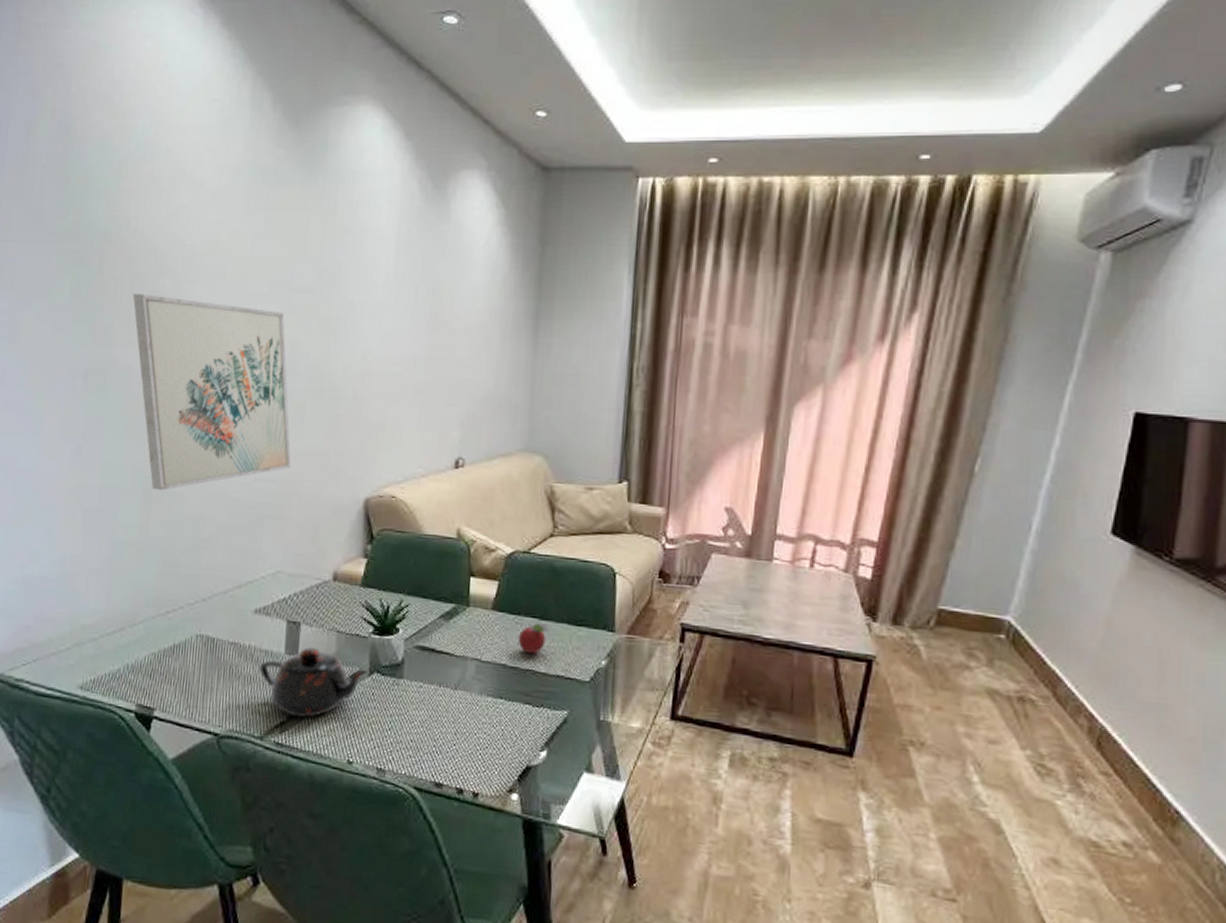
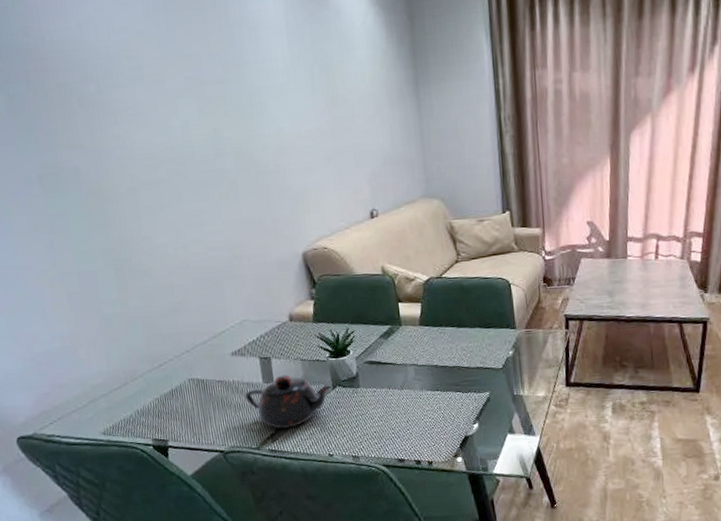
wall art: present [132,294,291,491] -> none [63,101,236,269]
fruit: present [517,622,550,654] -> none [443,329,467,354]

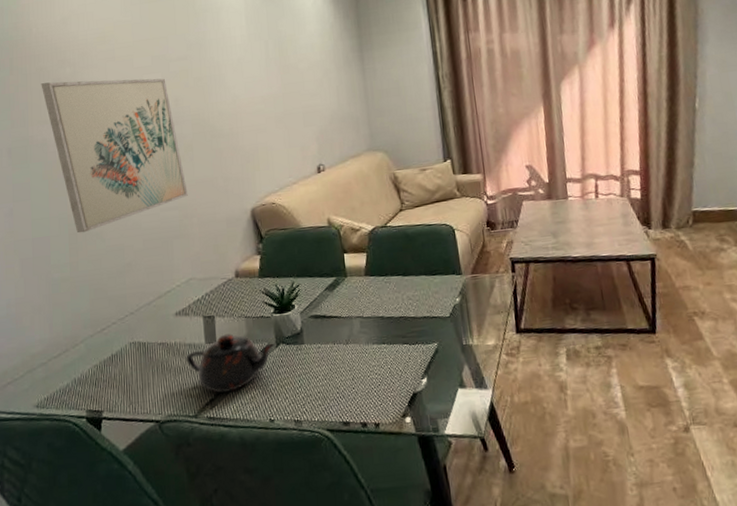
wall art: none [63,101,236,269] -> present [41,78,188,233]

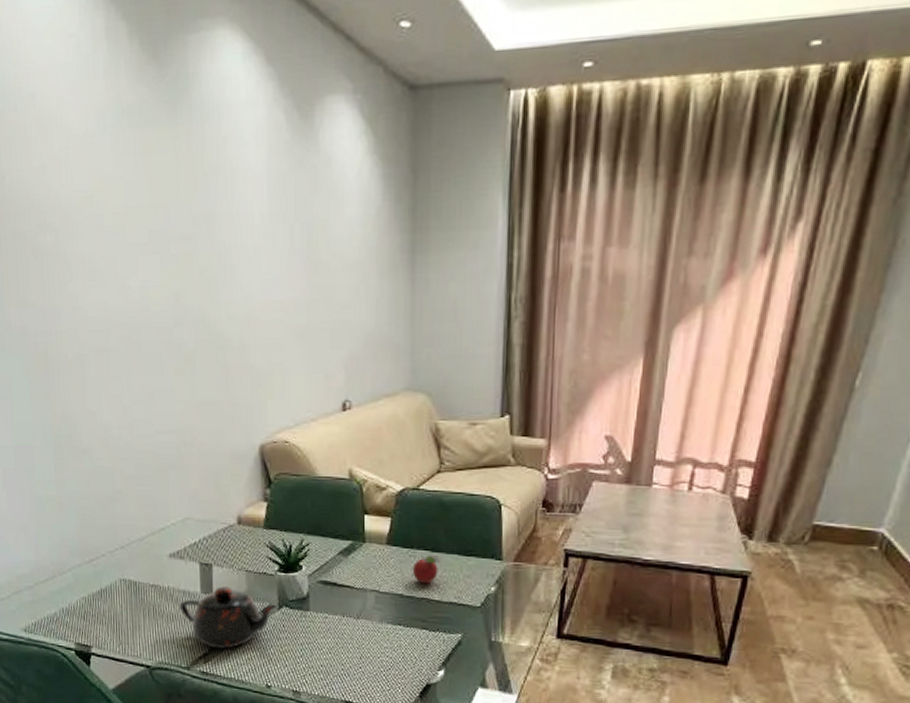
wall art: present [41,78,188,233] -> none [17,252,187,447]
fruit: none [388,277,412,304] -> present [412,554,441,583]

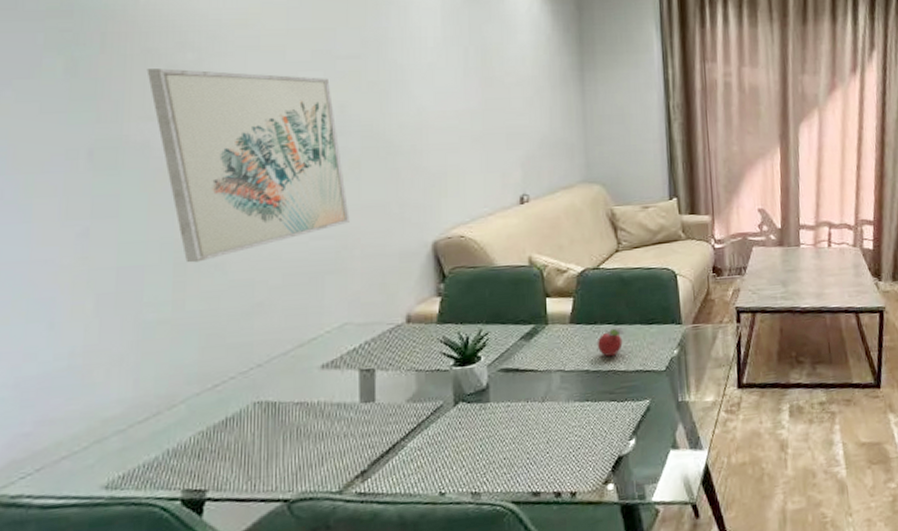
wall art: none [17,252,187,447] -> present [146,68,350,263]
teapot: present [179,586,278,650] -> none [332,390,454,463]

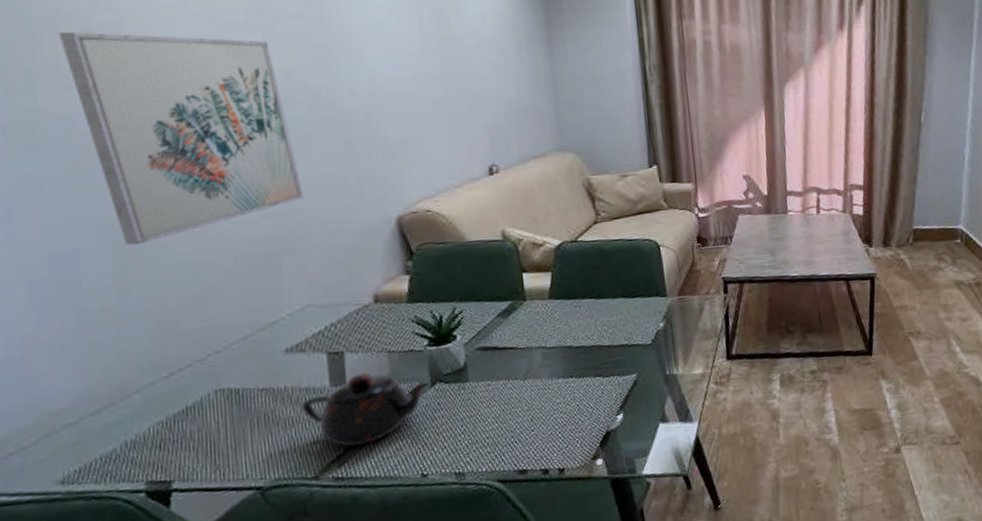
teapot: none [332,390,454,463] -> present [301,373,431,447]
fruit: present [597,326,625,356] -> none [578,300,608,332]

